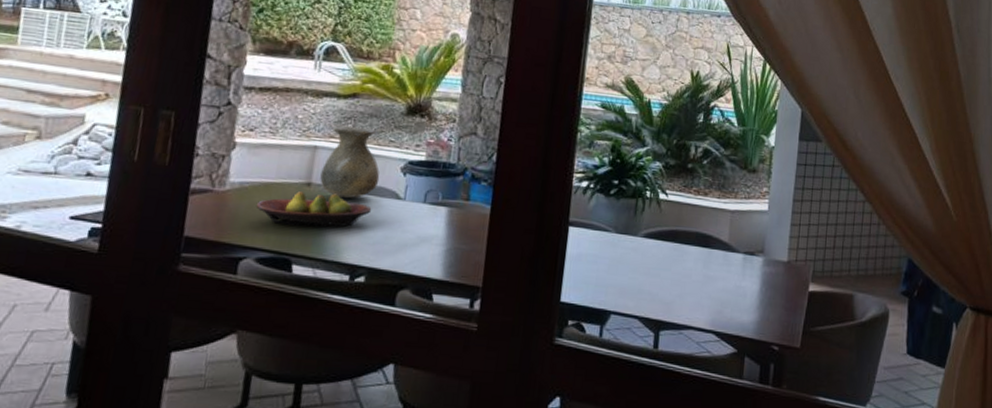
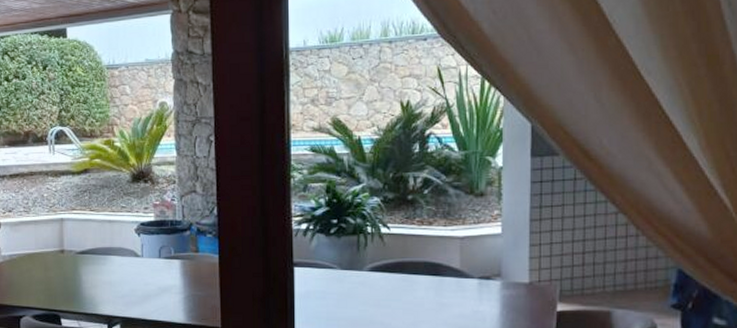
fruit bowl: present [256,191,372,228] -> none [24,257,116,286]
vase: present [320,126,380,199] -> none [70,198,119,261]

